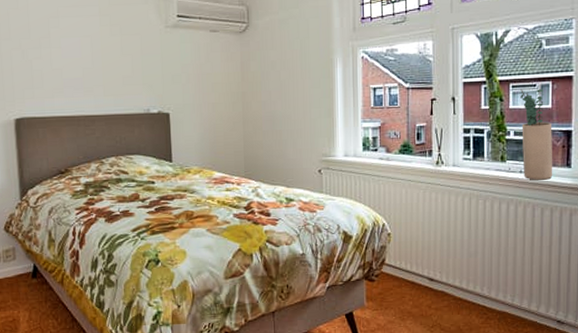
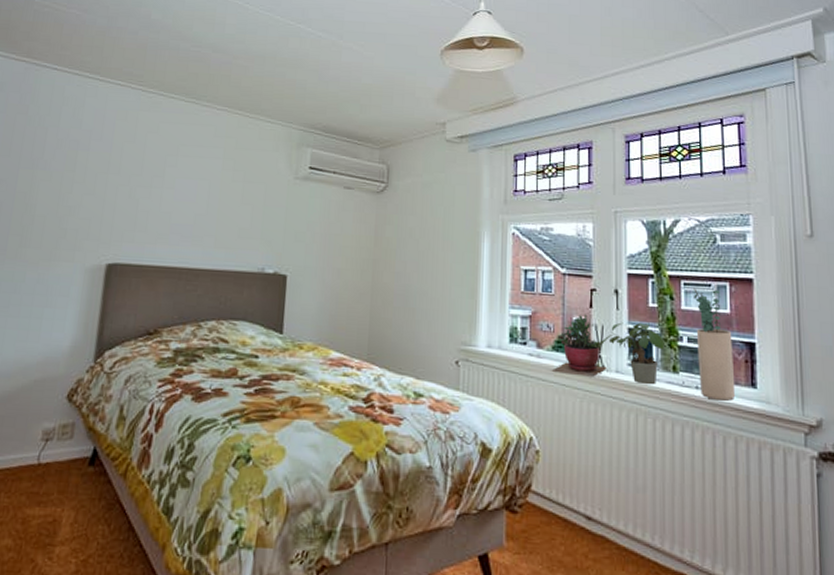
succulent plant: none [399,121,445,172] -> present [551,314,607,377]
potted plant: none [438,123,494,174] -> present [598,322,665,385]

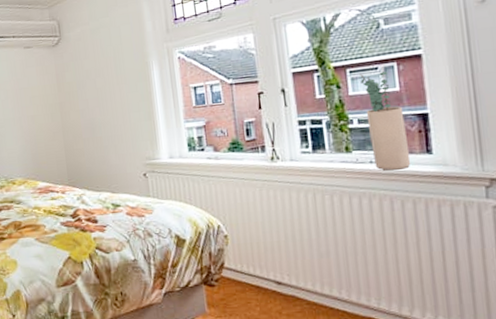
succulent plant: present [551,314,607,377] -> none [229,115,281,170]
potted plant: present [598,322,665,385] -> none [270,114,336,168]

